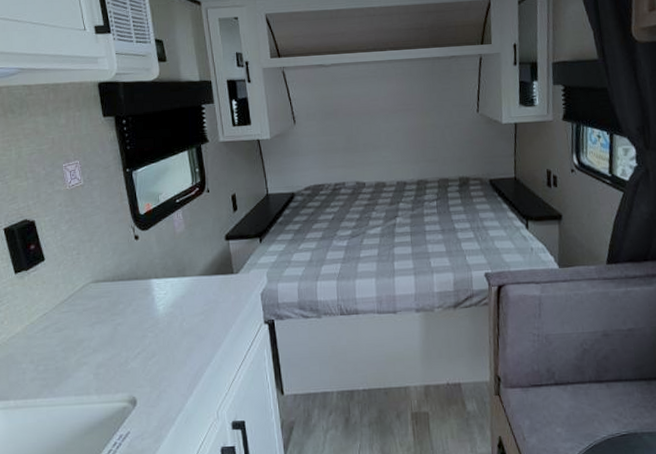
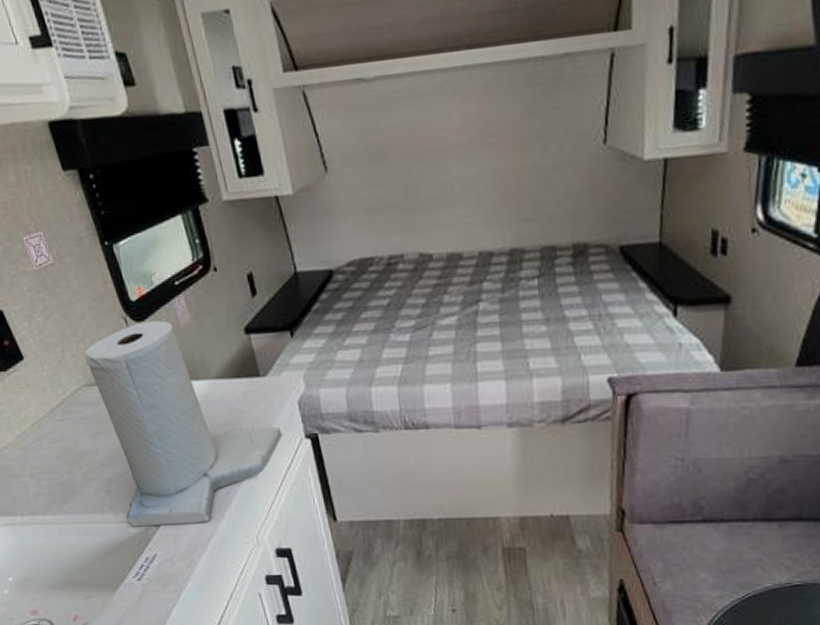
paper towel: none [95,229,246,407] -> present [83,320,283,527]

